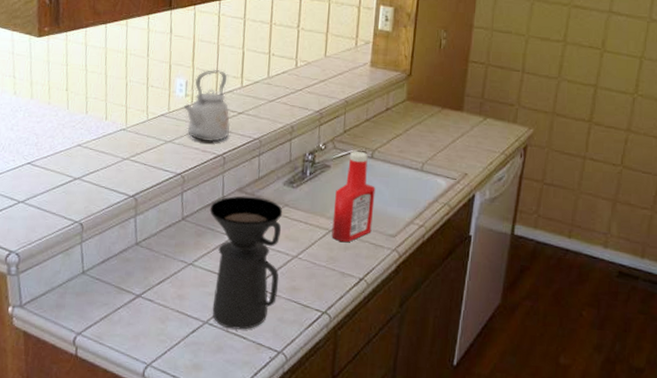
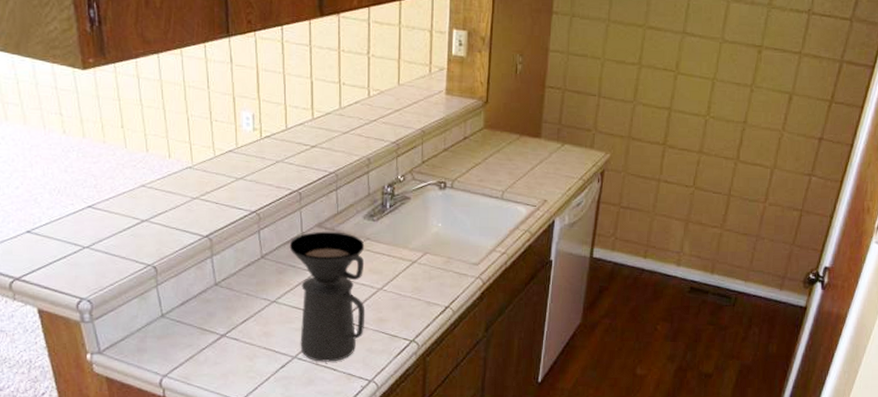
kettle: present [183,69,231,142] -> none [252,100,304,178]
ketchup bottle: present [331,150,375,243] -> none [415,181,457,273]

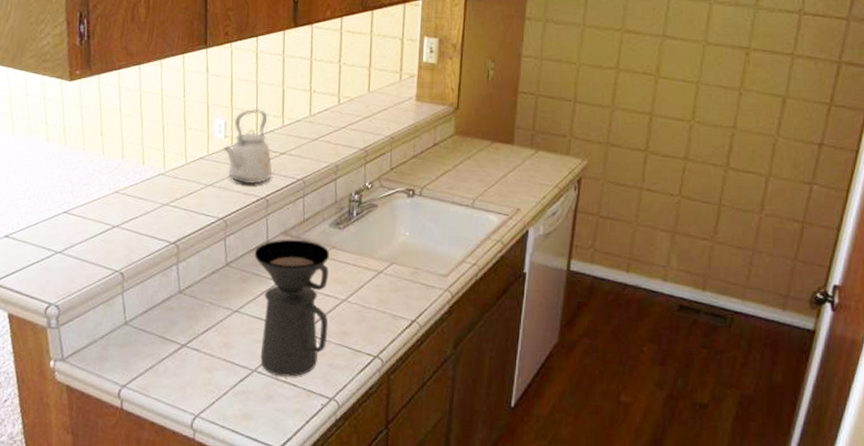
kettle: none [252,100,304,178] -> present [223,108,273,185]

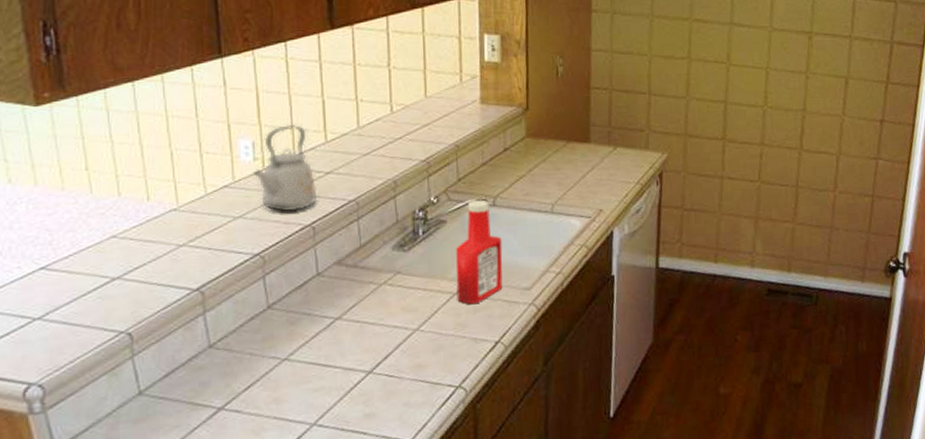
coffee maker: present [254,239,330,377] -> none [302,268,400,426]
ketchup bottle: none [381,189,425,284] -> present [455,199,503,305]

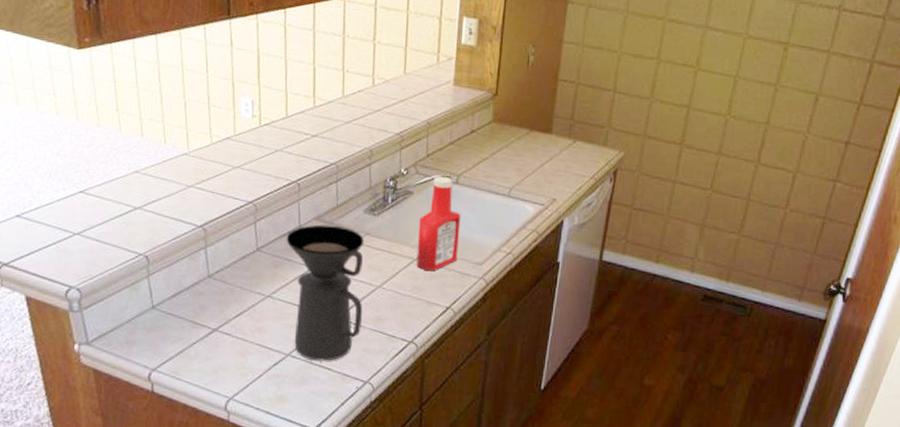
kettle: present [252,124,318,213] -> none [250,87,304,168]
coffee maker: none [302,268,400,426] -> present [286,224,364,361]

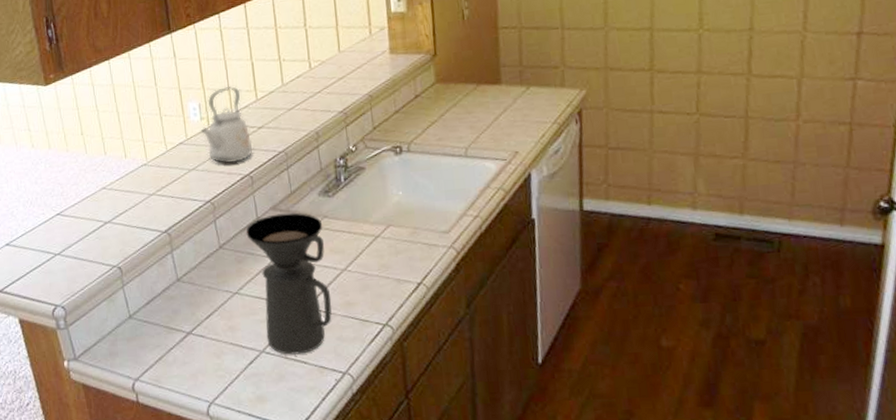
kettle: none [250,87,304,168] -> present [200,86,253,164]
ketchup bottle: present [416,176,461,271] -> none [375,146,422,247]

